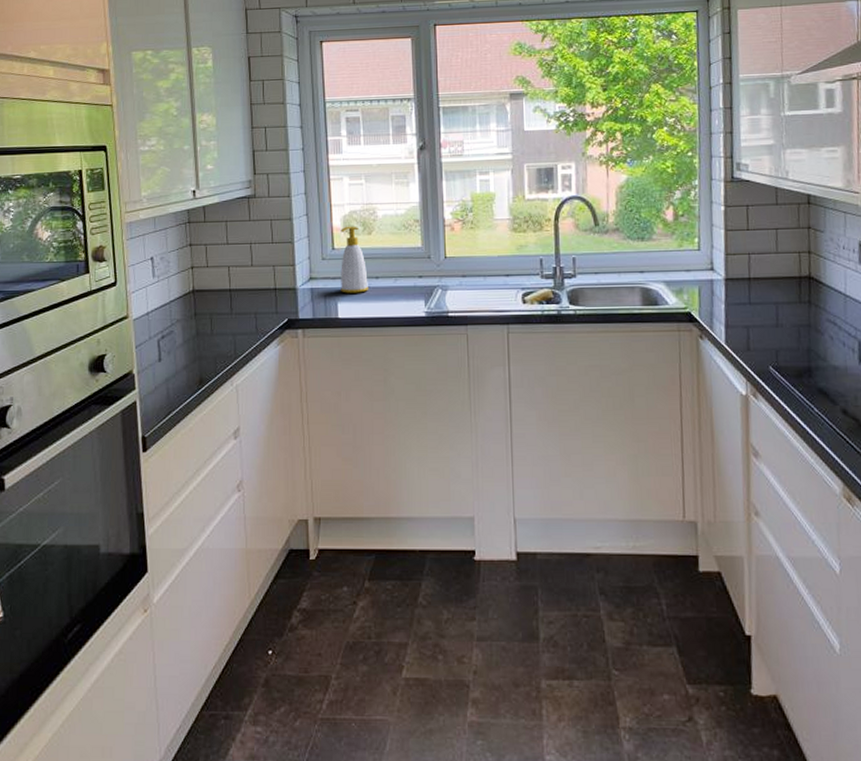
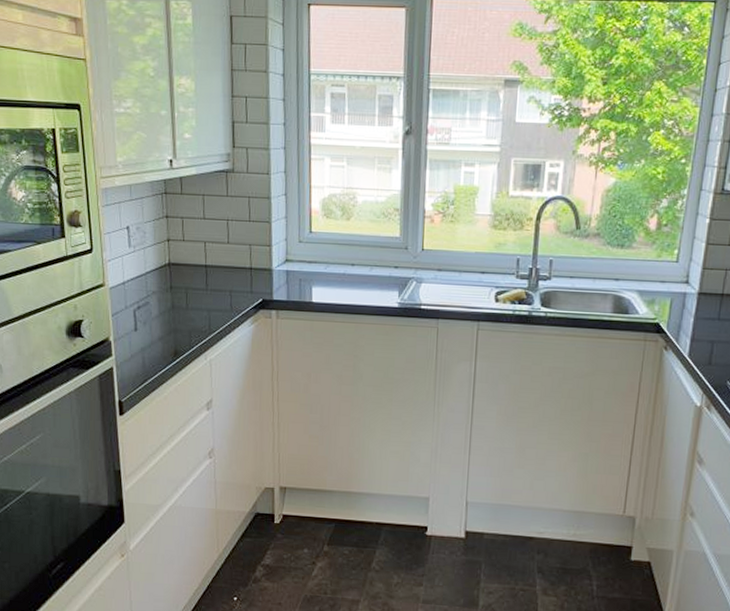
soap bottle: present [340,226,369,294] -> none [316,209,345,279]

